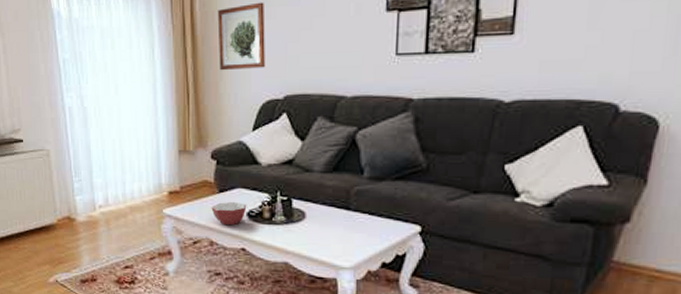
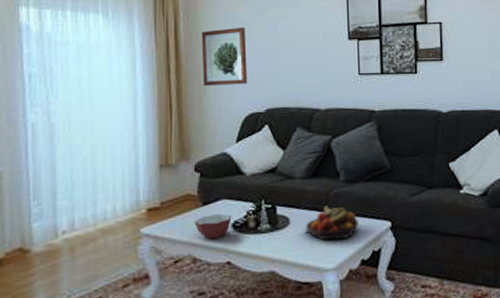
fruit bowl: none [322,203,382,240] -> present [305,205,359,241]

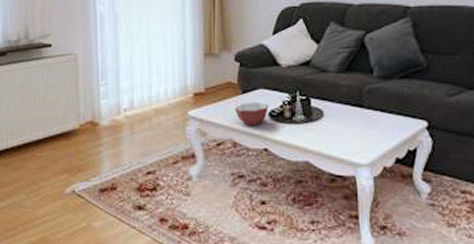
fruit bowl: present [305,205,359,241] -> none [339,101,393,136]

